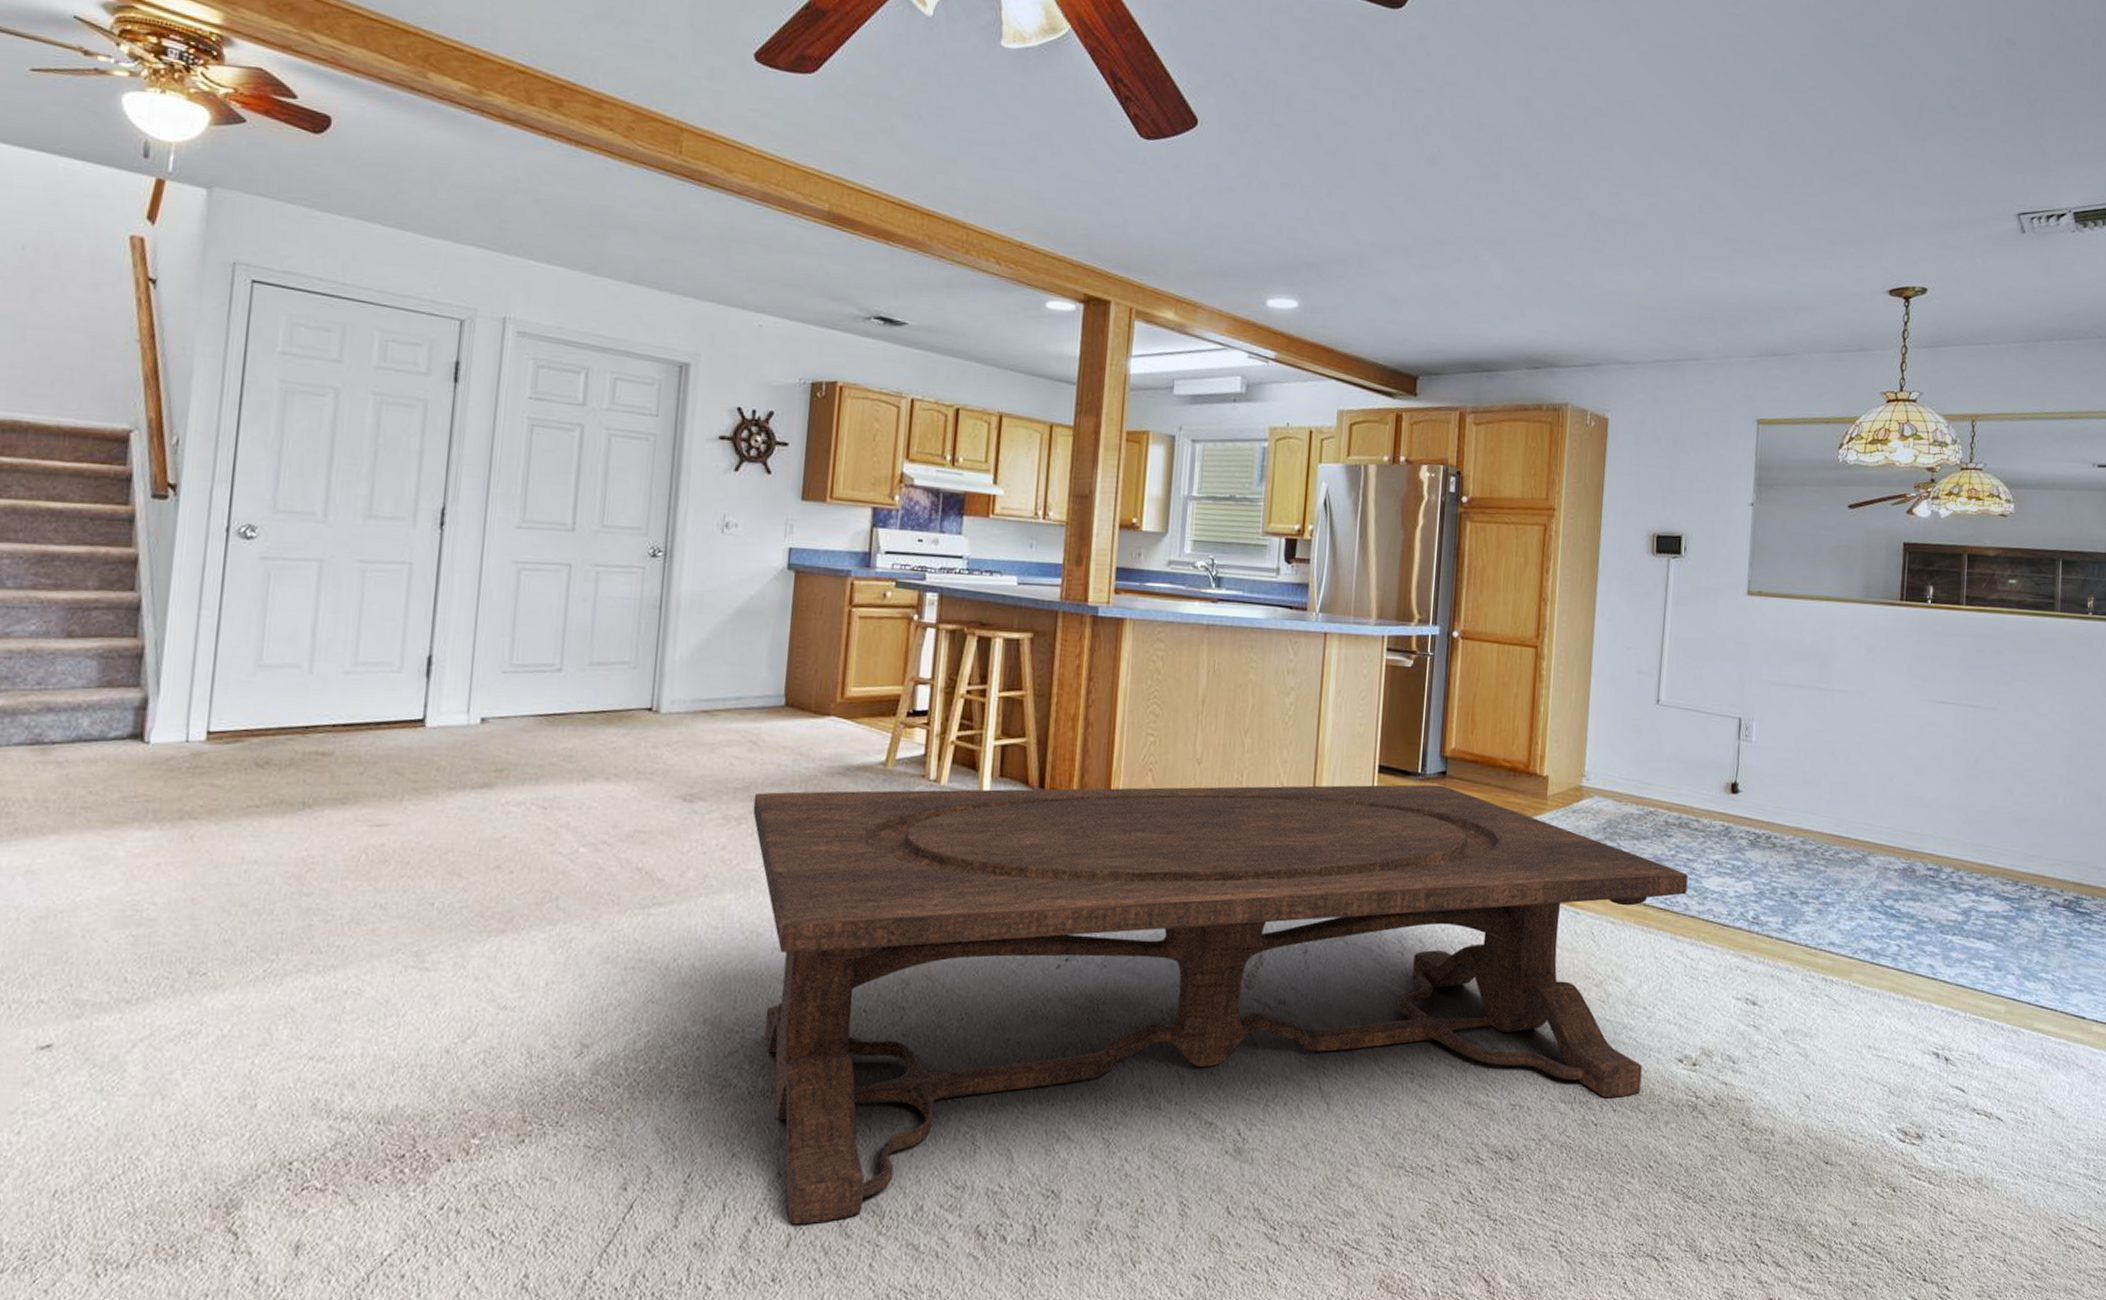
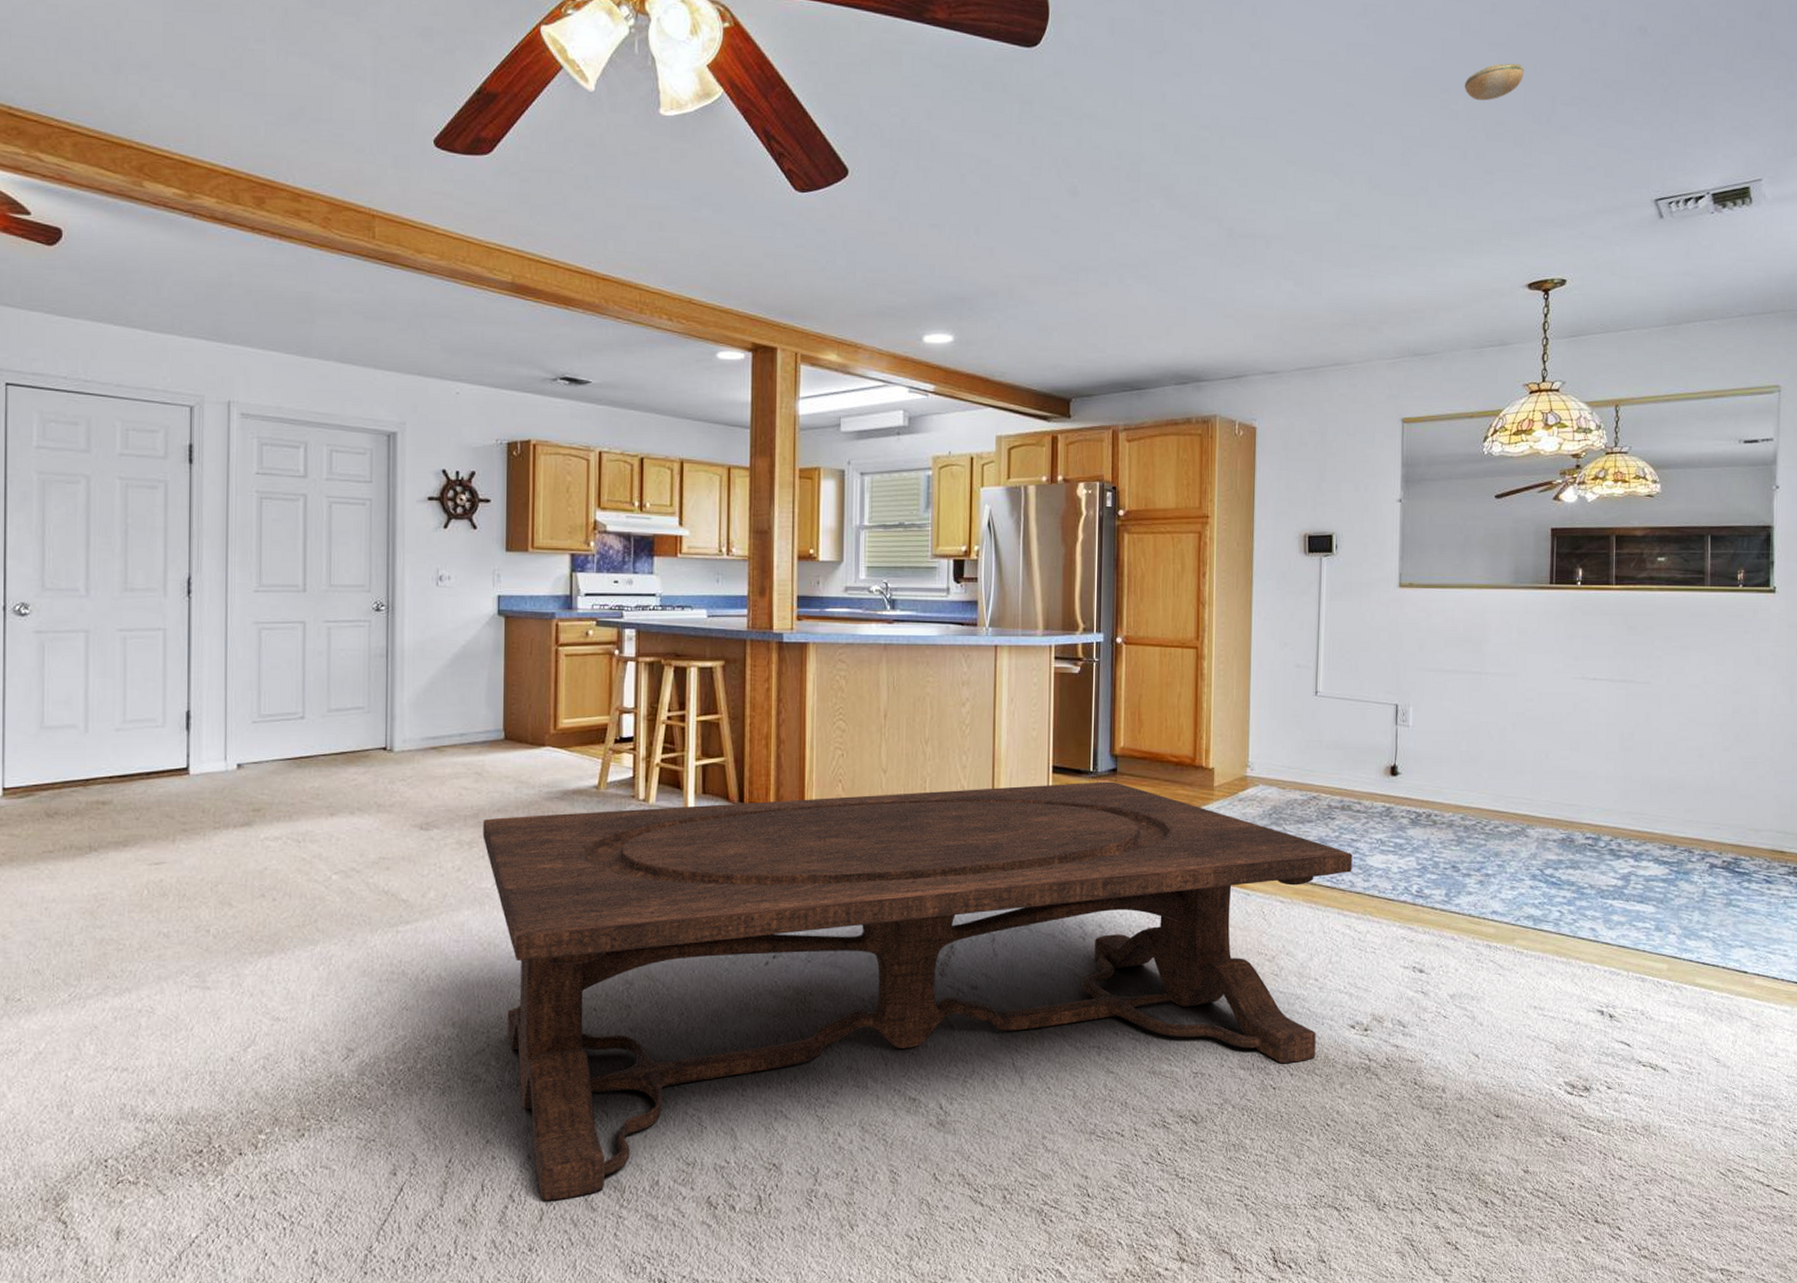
smoke detector: none [1833,64,1894,101] -> present [1464,63,1525,101]

